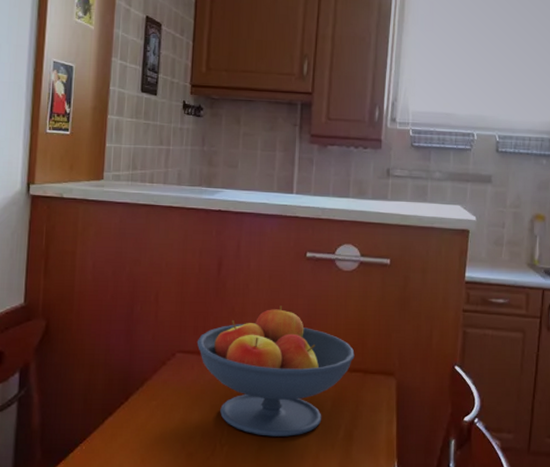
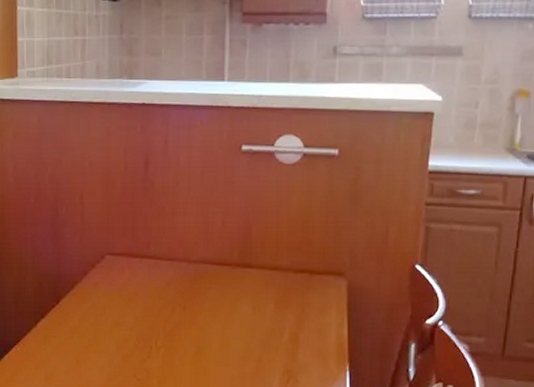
fruit bowl: present [196,306,355,437] -> none [126,204,299,339]

